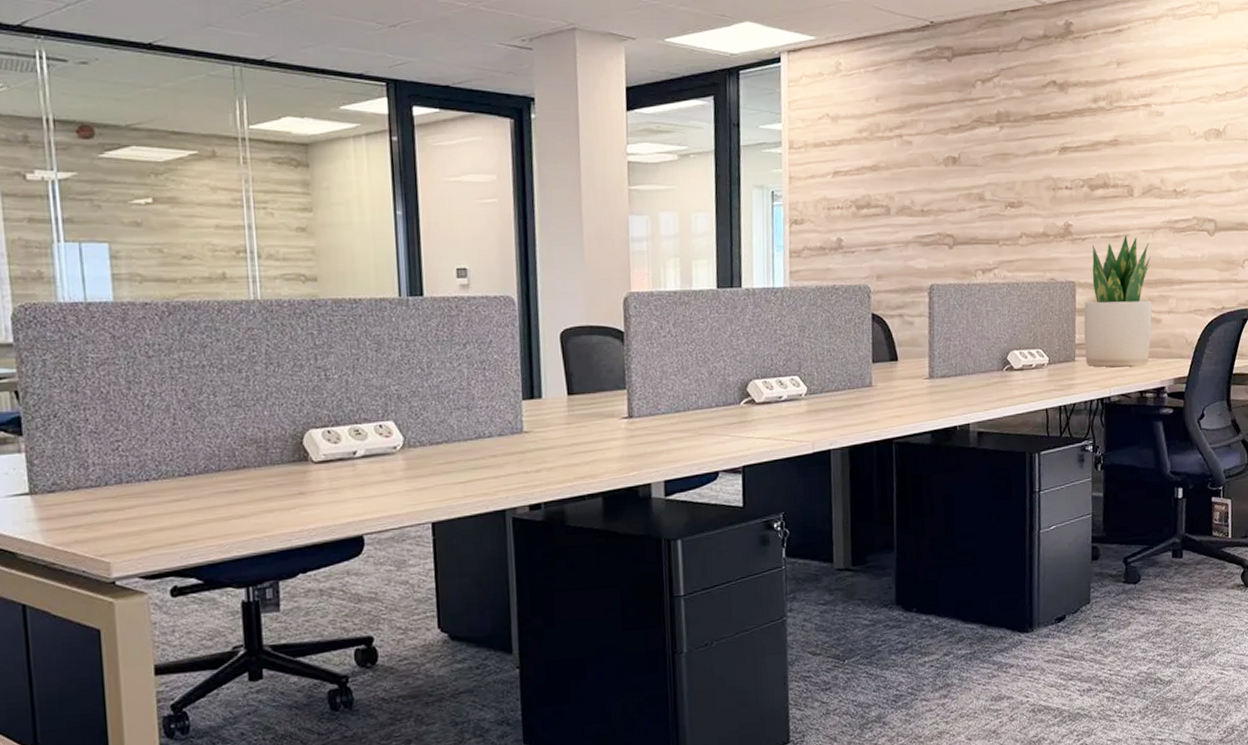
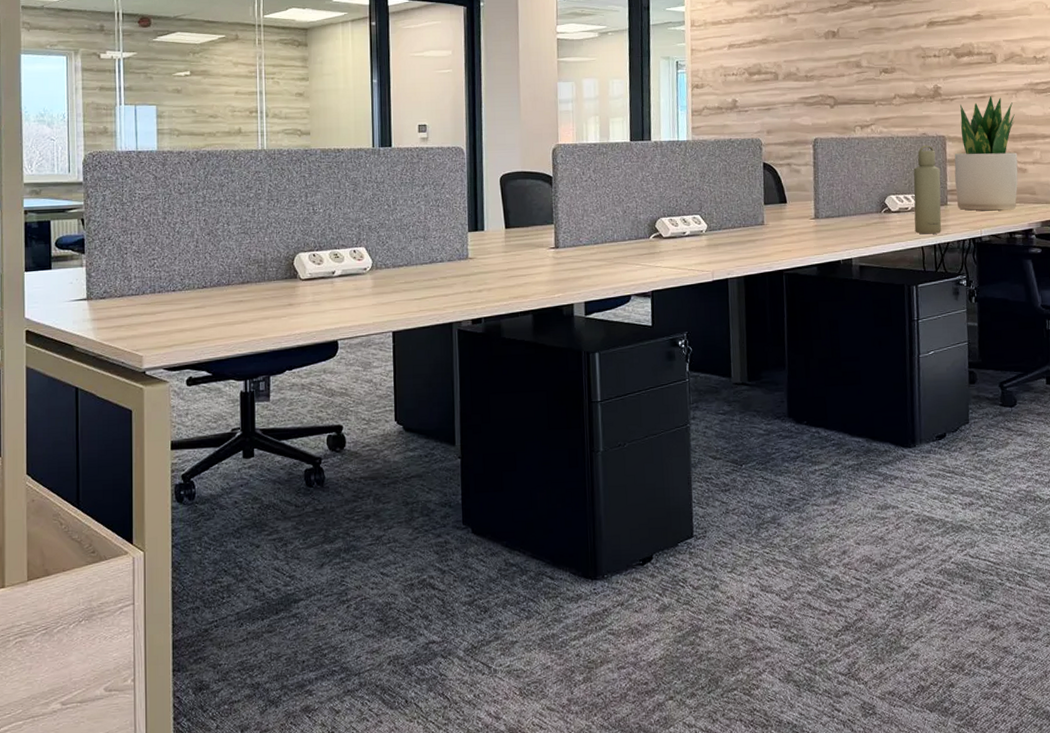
bottle: none [1038,291,1069,395] -> present [913,144,942,234]

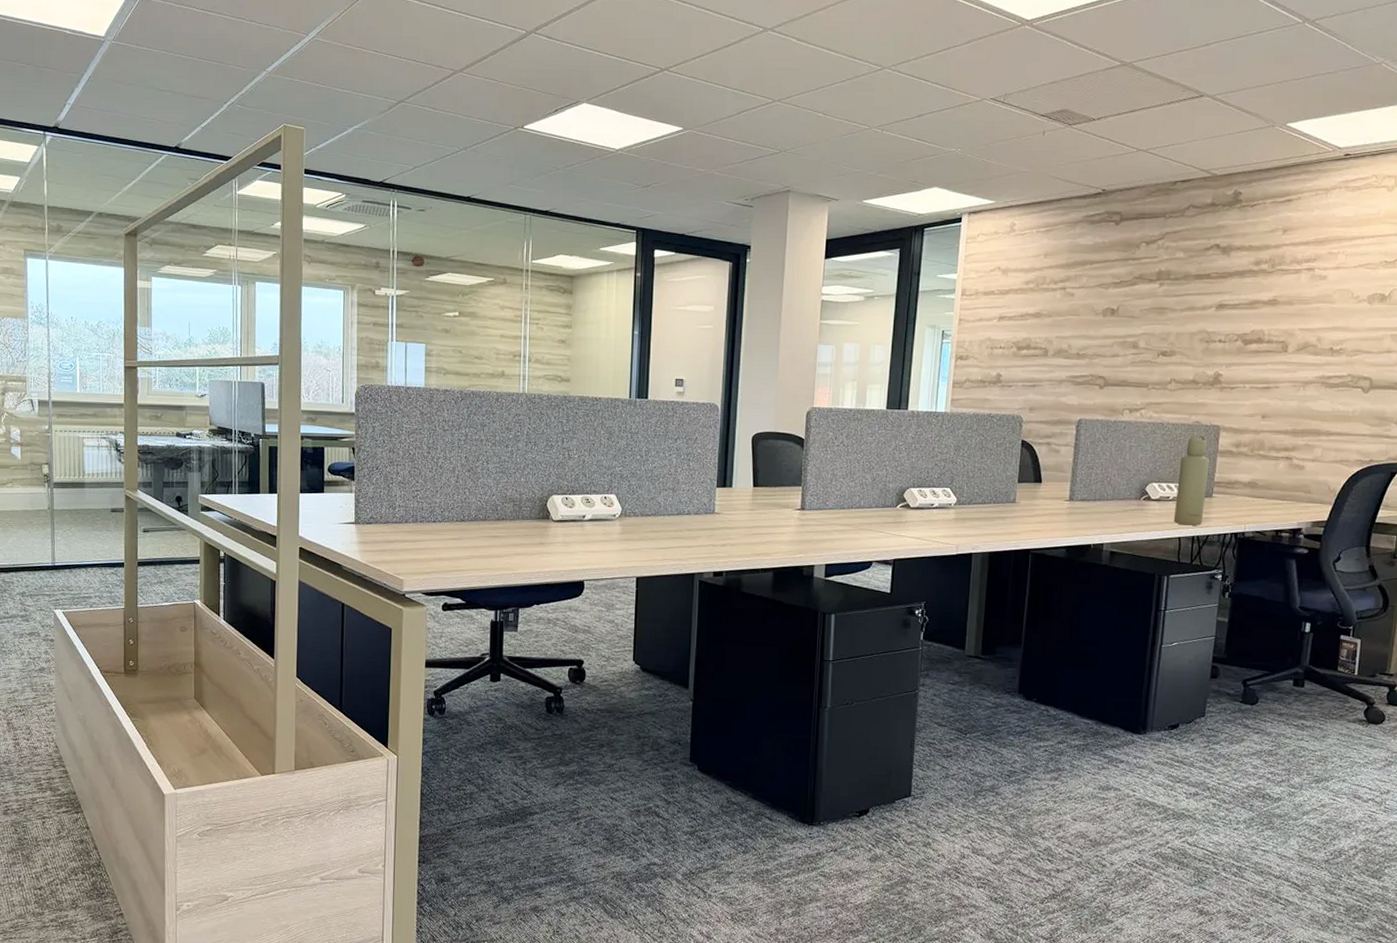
planter: present [954,96,1018,211] -> none [1223,387,1300,507]

